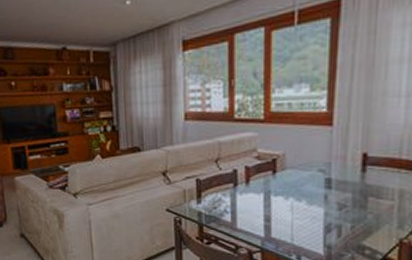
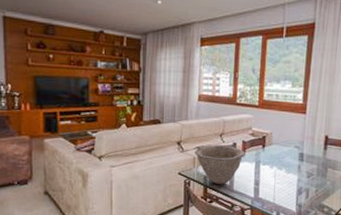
bowl: none [184,173,250,221] -> present [194,145,245,184]

